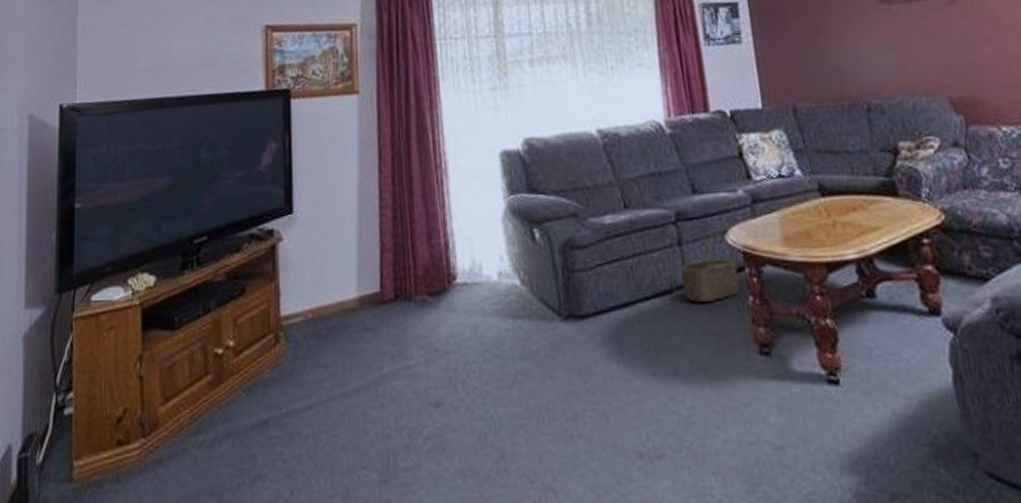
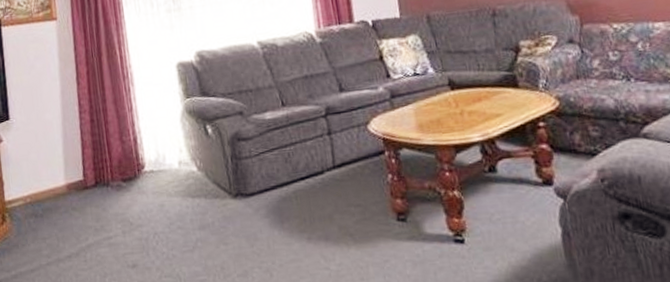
wicker basket: present [680,232,739,302] -> none [330,123,380,181]

